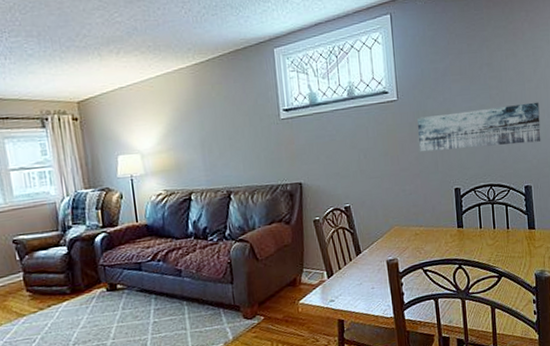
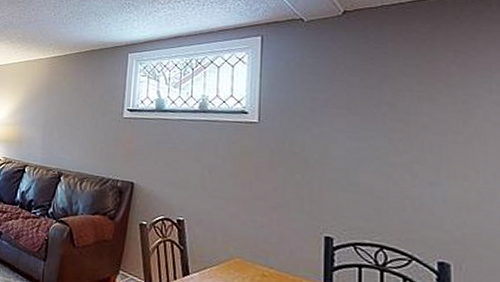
wall art: present [417,102,541,152] -> none [281,145,471,211]

